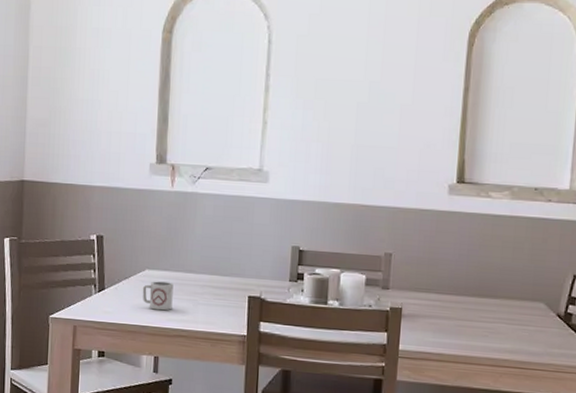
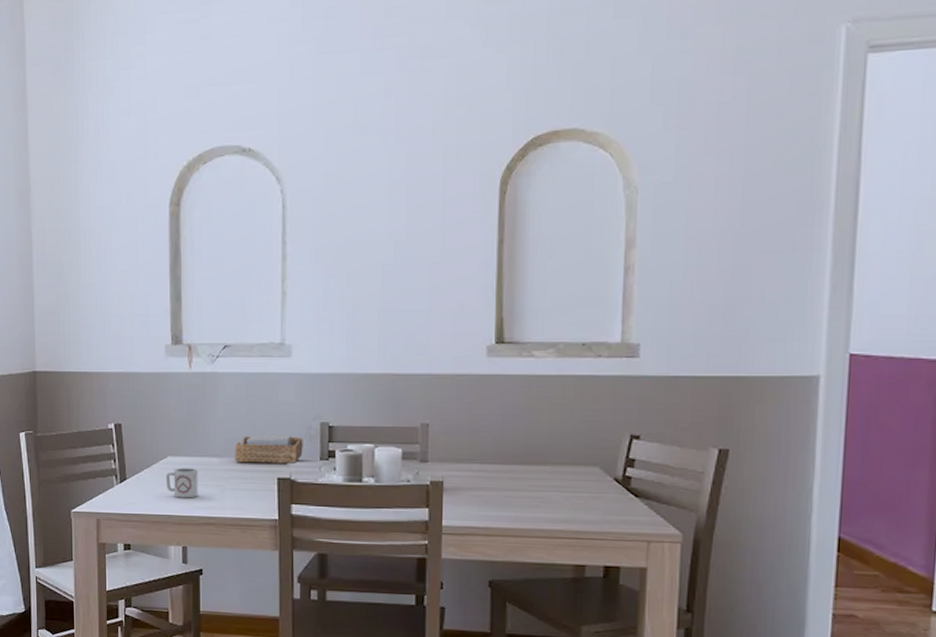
napkin holder: none [209,254,275,284] -> present [235,435,303,464]

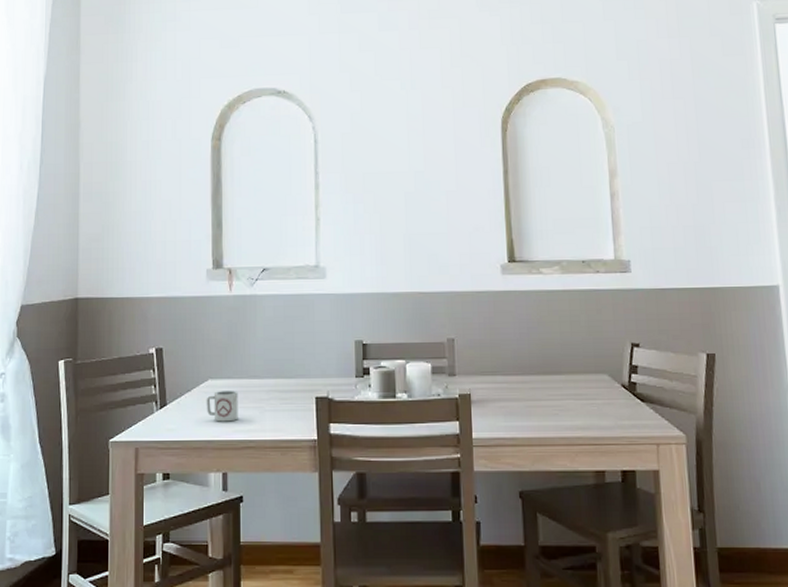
napkin holder: present [235,435,303,464] -> none [274,354,339,383]

